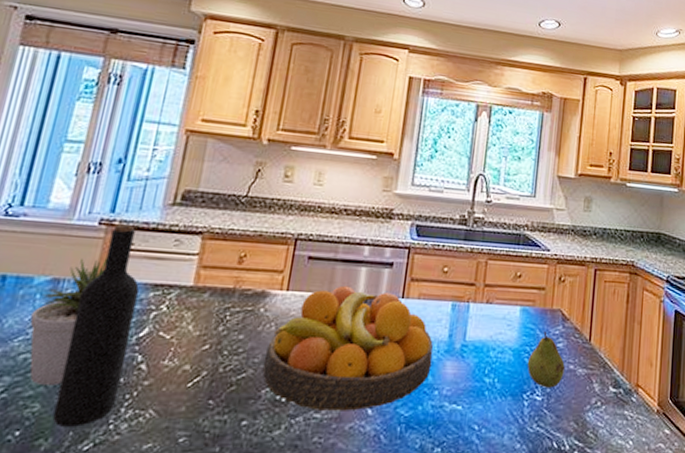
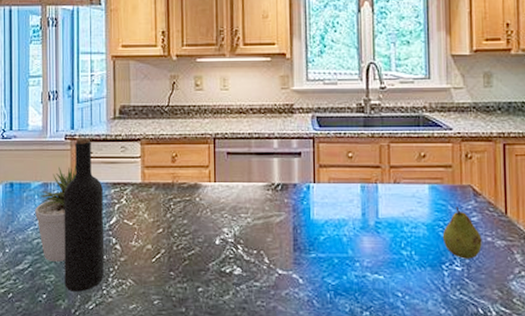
fruit bowl: present [262,285,433,411] -> none [206,175,350,280]

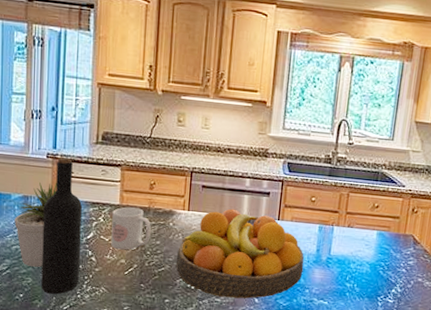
mug: none [135,184,177,234] -> present [111,207,151,250]
fruit bowl: none [206,175,350,280] -> present [176,208,304,299]
fruit: present [442,206,482,259] -> none [381,251,414,295]

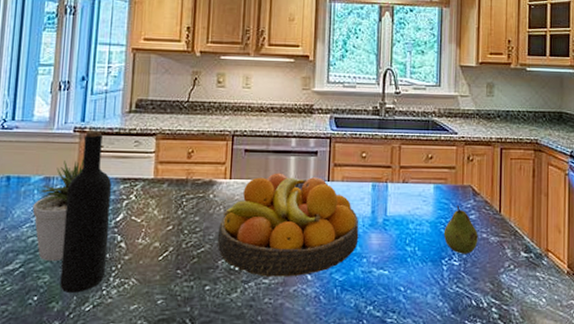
mug: present [111,207,151,250] -> none [143,180,189,231]
fruit: none [381,251,414,295] -> present [443,205,478,254]

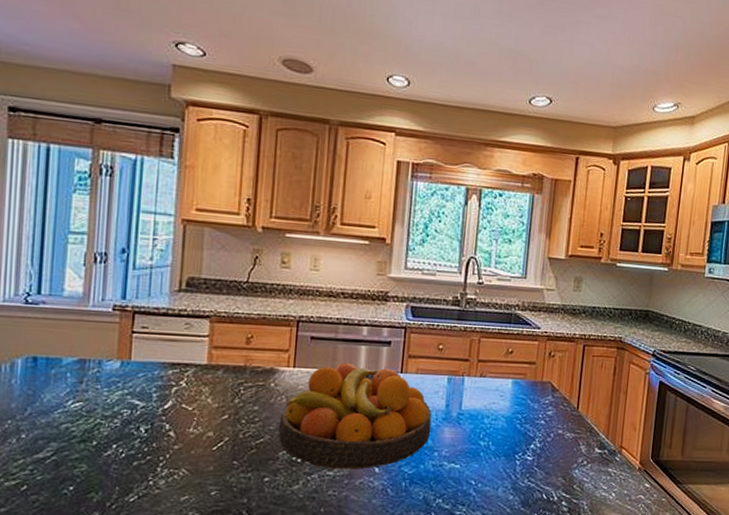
potted plant: present [32,157,84,261] -> none [65,339,126,450]
wine bottle: present [60,131,112,293] -> none [99,310,159,483]
fruit: present [443,205,478,254] -> none [519,401,554,450]

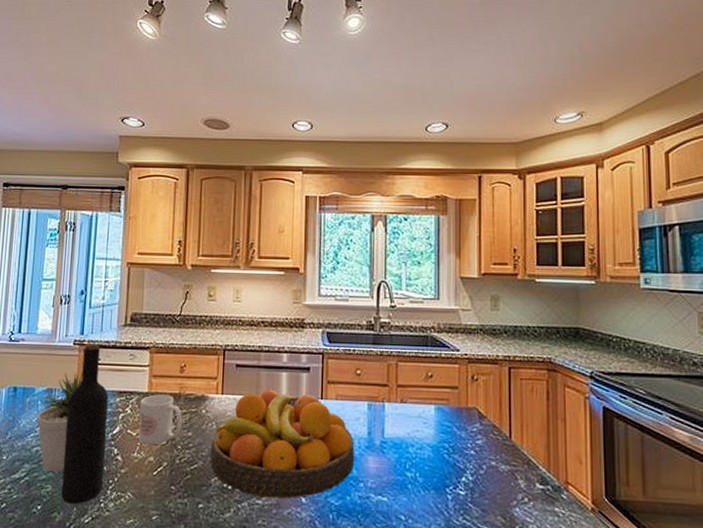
potted plant: none [65,339,126,450] -> present [36,370,83,472]
wine bottle: none [99,310,159,483] -> present [61,344,109,504]
mug: none [195,367,247,420] -> present [138,394,182,445]

